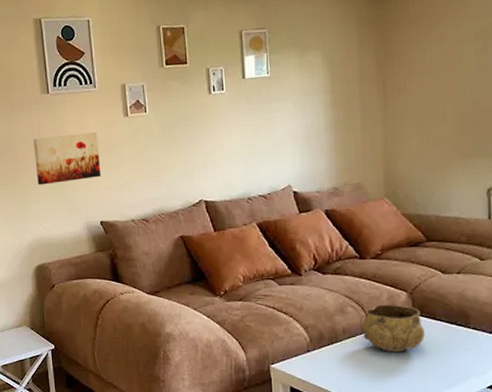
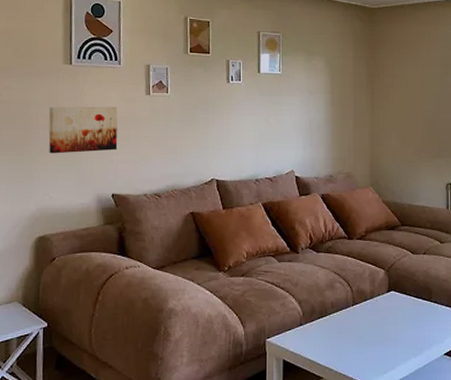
decorative bowl: present [362,304,425,351] -> none [348,280,397,324]

